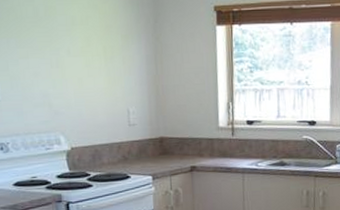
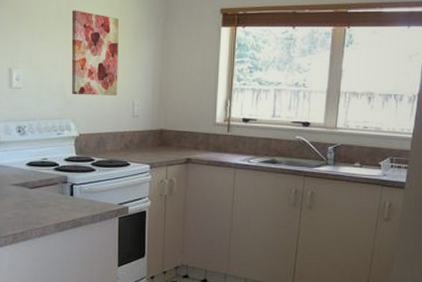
wall art: none [50,12,110,106] -> present [71,10,119,96]

